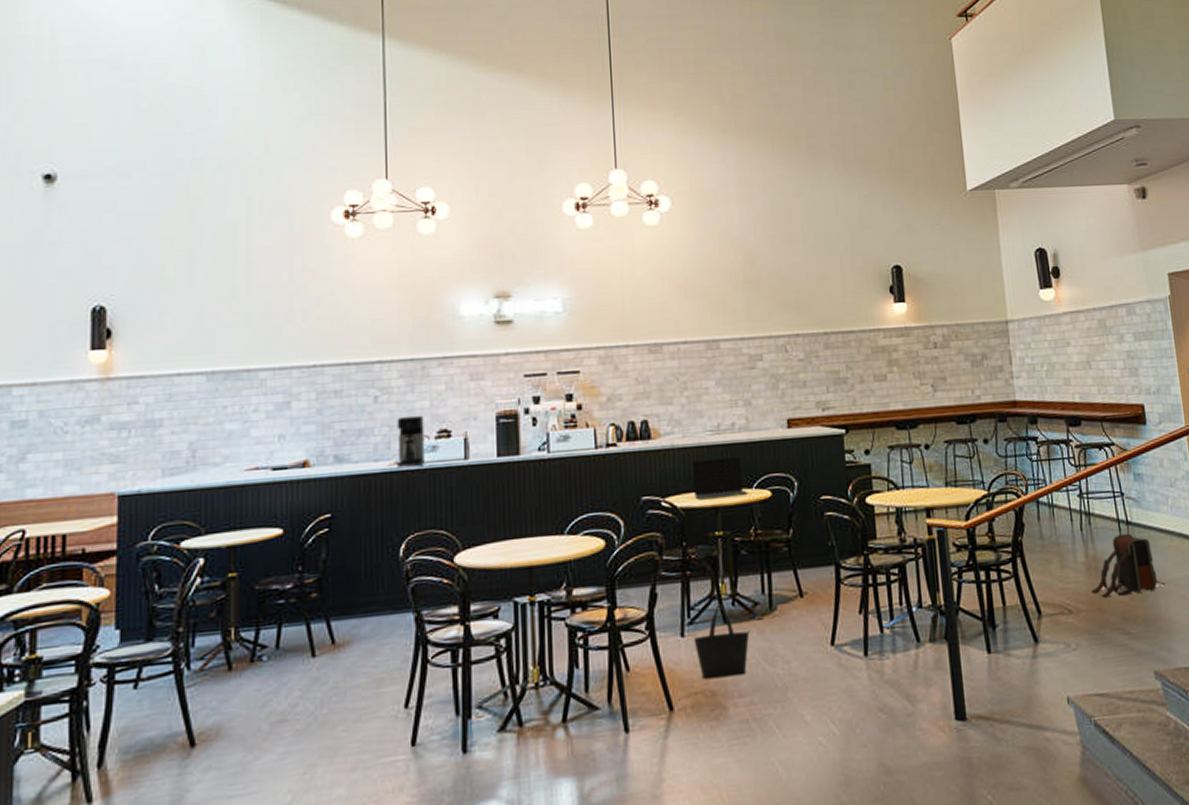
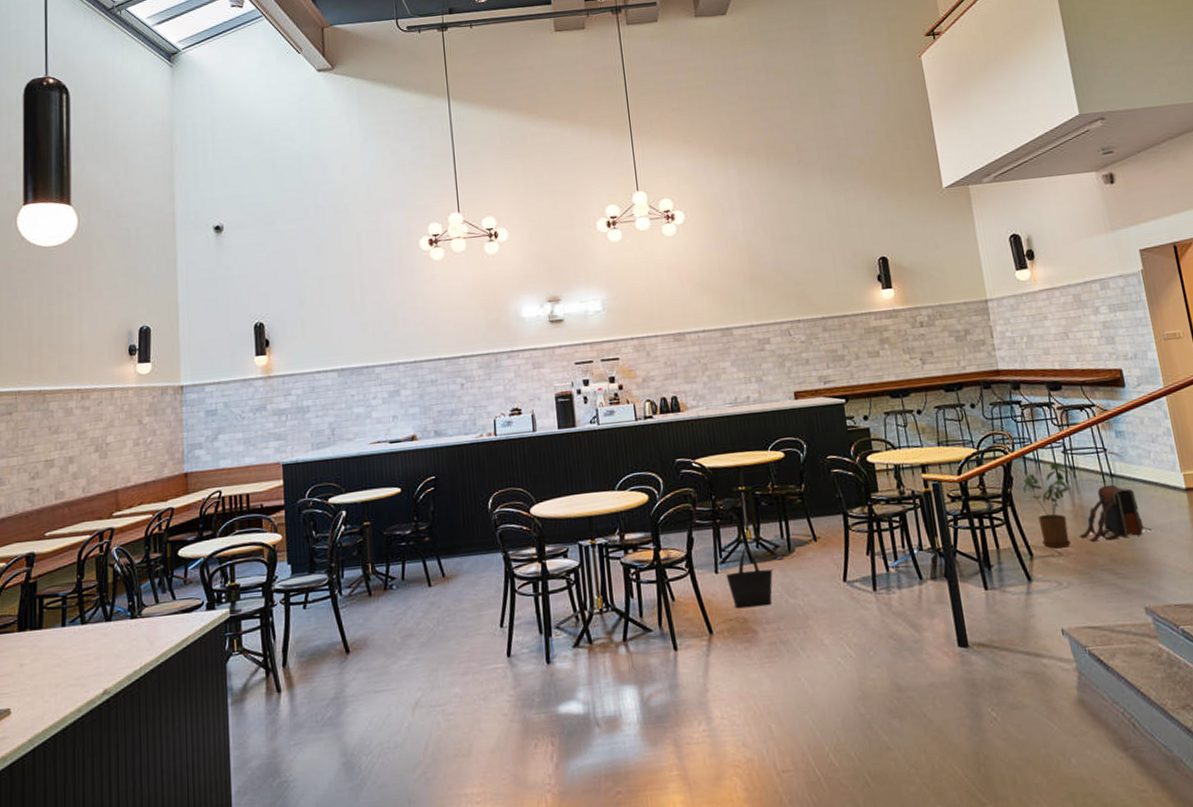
coffee maker: present [396,415,425,467] -> none [479,397,503,439]
laptop: present [691,457,747,500] -> none [715,425,764,461]
house plant: none [1035,507,1086,606] -> present [1023,462,1072,549]

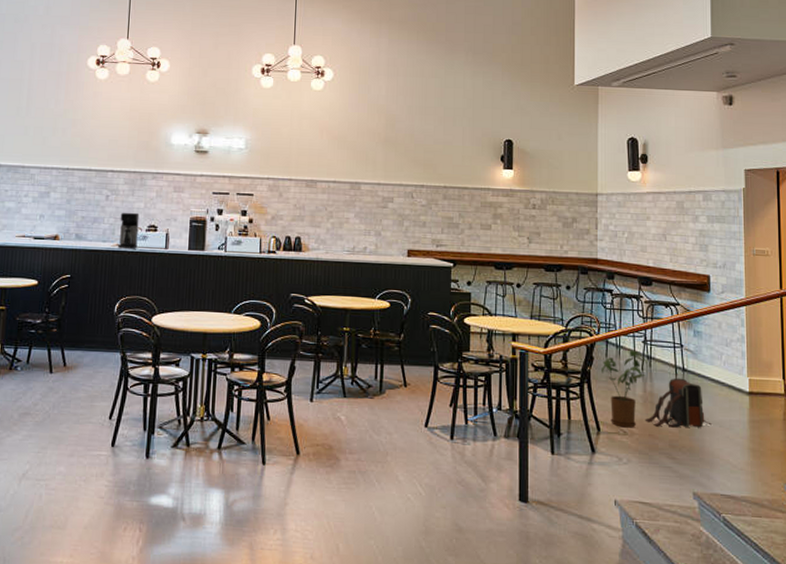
coffee maker: none [479,397,503,439] -> present [117,212,140,249]
shopping bag: present [726,545,773,608] -> none [319,381,363,437]

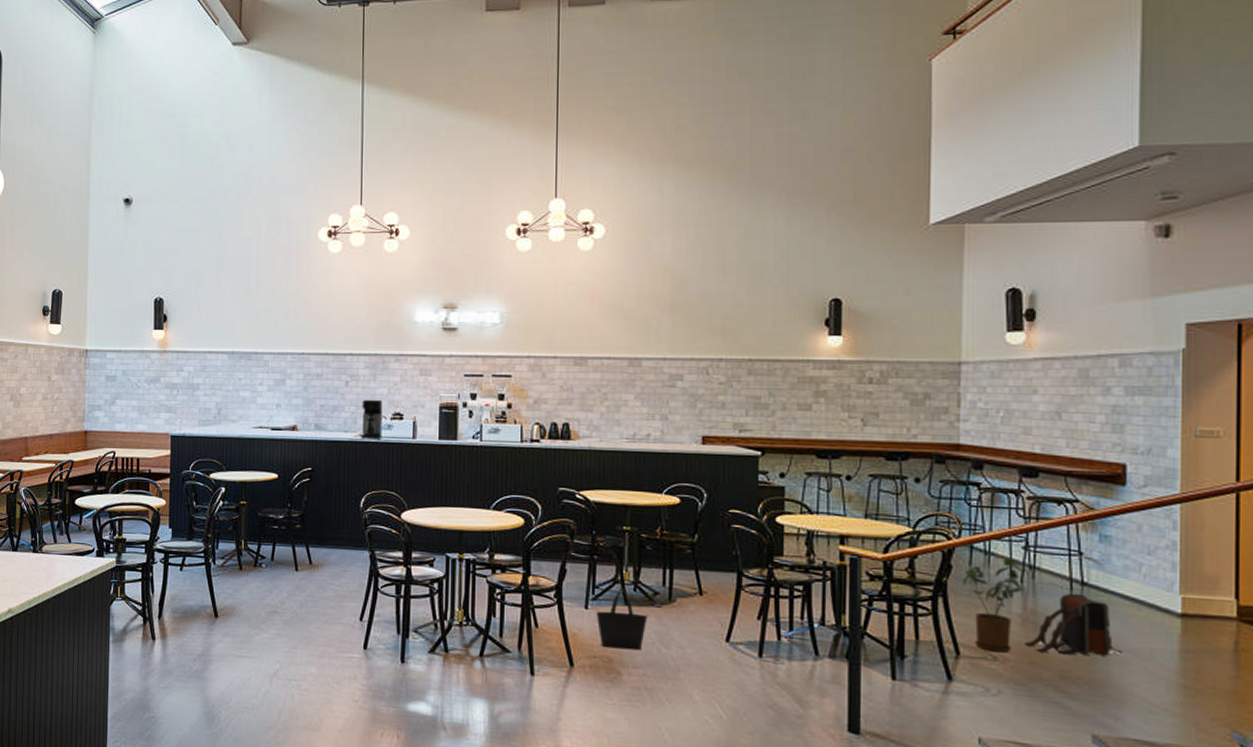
shopping bag: none [319,381,363,437] -> present [596,586,648,650]

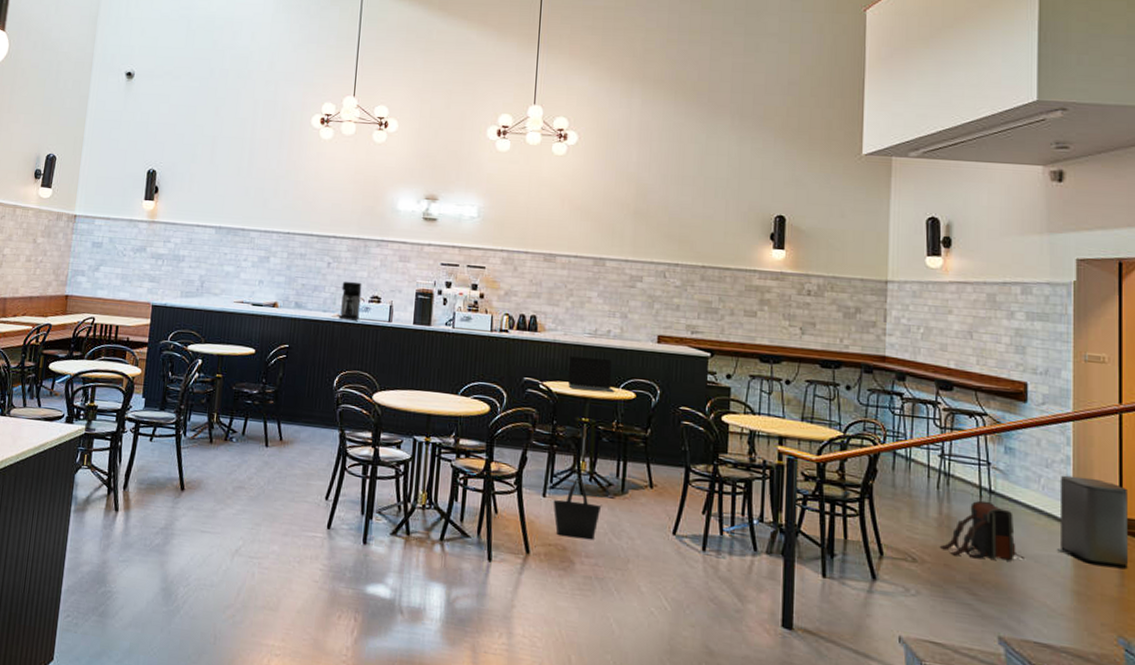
laptop: none [606,463,657,498] -> present [568,356,614,392]
house plant: present [963,557,1028,653] -> none [887,464,944,555]
pedal bin: none [1161,562,1245,660] -> present [1057,475,1128,570]

